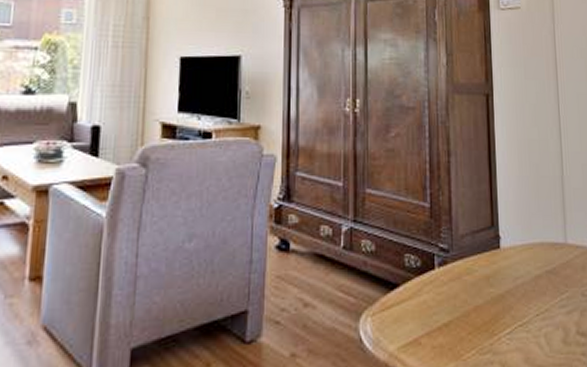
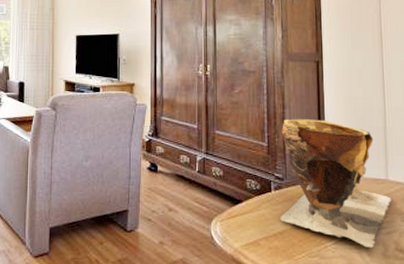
clay pot: none [444,169,571,334] -> present [279,119,391,248]

